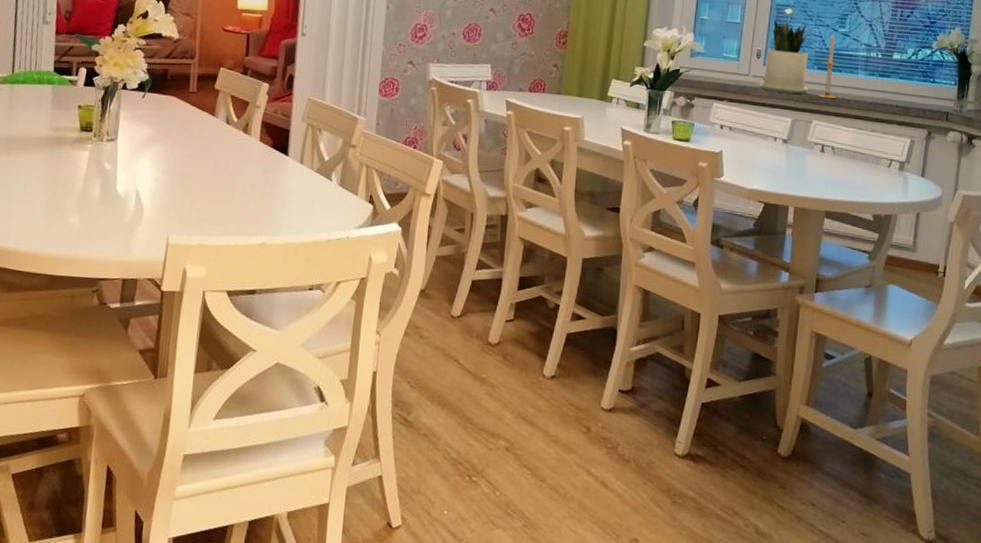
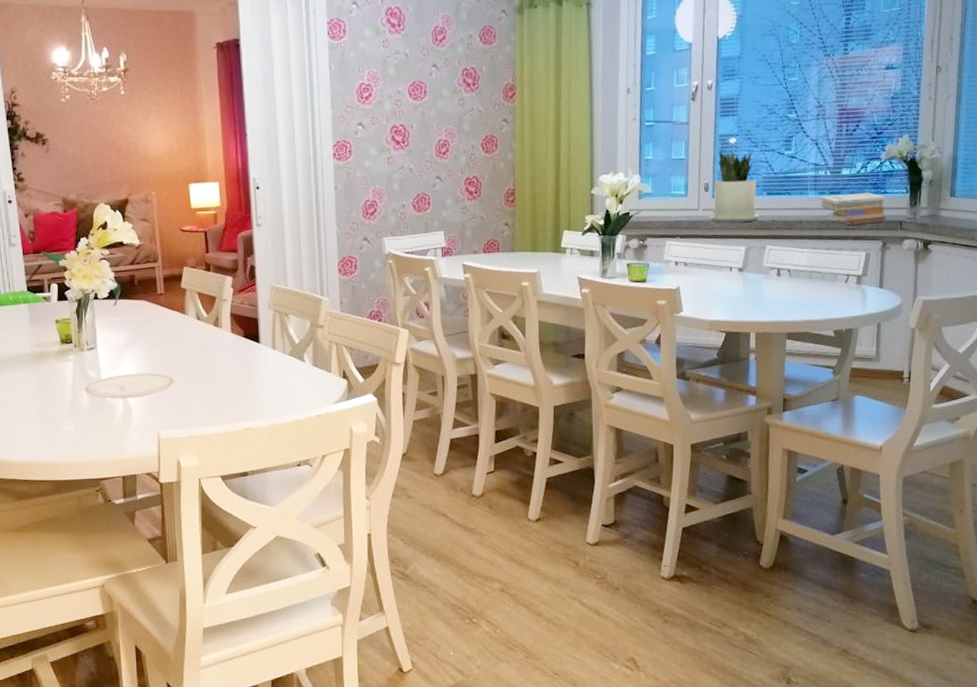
plate: none [97,170,193,197] -> present [84,372,174,399]
candle: present [818,33,838,99] -> none [769,157,788,223]
books: none [869,77,935,112] -> present [819,192,887,226]

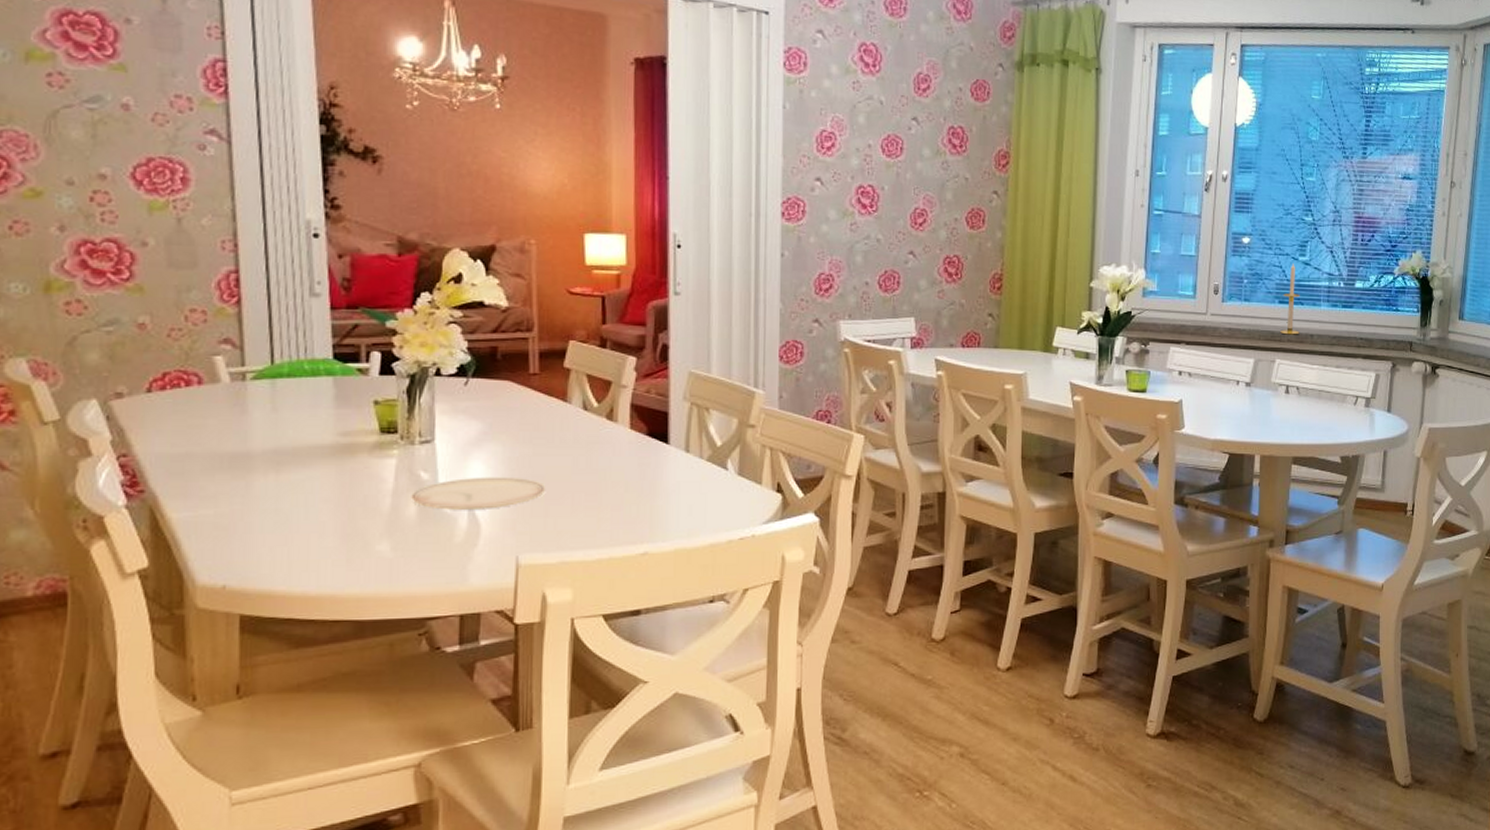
planter: present [709,150,760,223] -> none [1217,250,1270,332]
candle: none [769,157,788,223] -> present [1280,263,1300,335]
books: present [819,192,887,226] -> none [1332,308,1399,344]

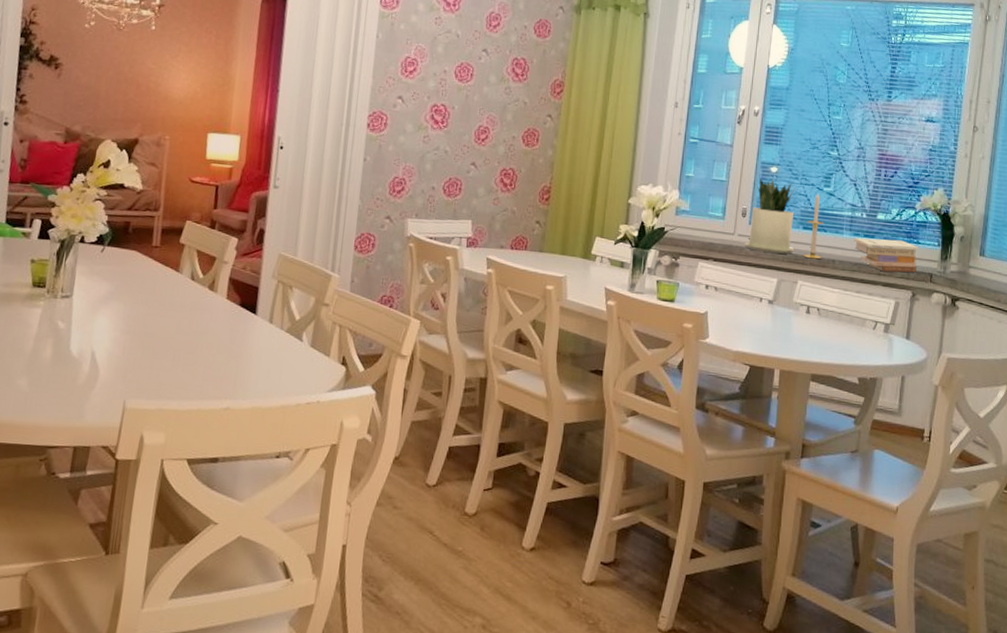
plate: present [411,476,545,510] -> none [49,329,153,358]
planter: none [1217,250,1270,332] -> present [744,178,796,254]
books: none [1332,308,1399,344] -> present [854,238,919,273]

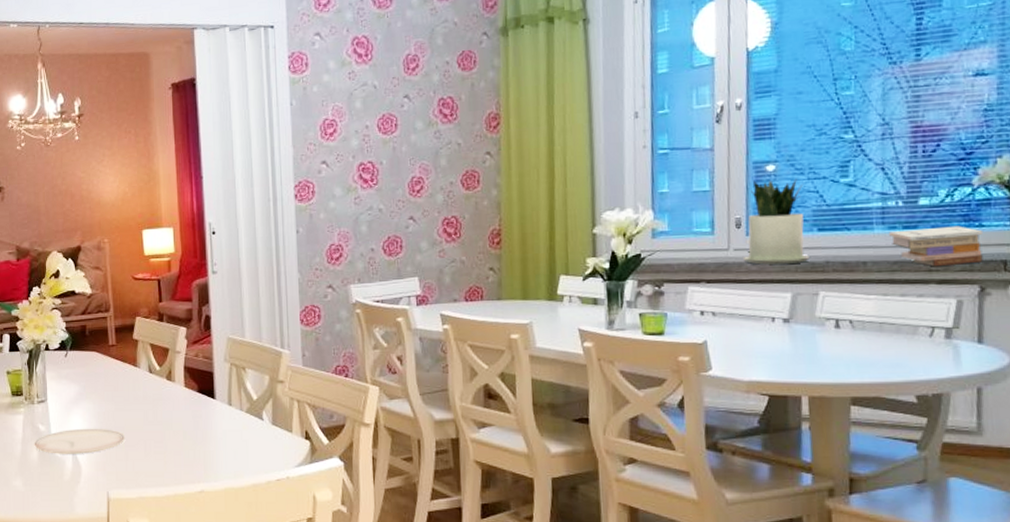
plate: none [49,329,153,358] -> present [34,428,125,454]
candle: present [803,192,823,260] -> none [822,186,848,265]

